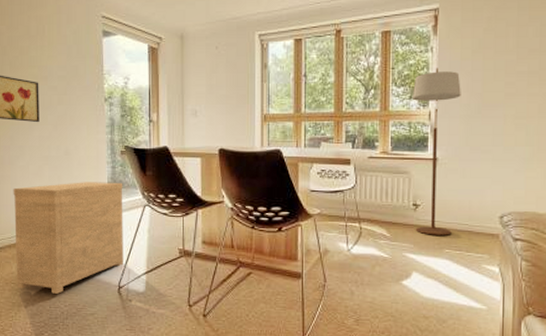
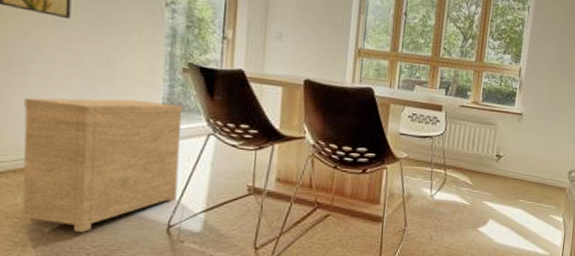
floor lamp: present [412,67,461,236] -> none [495,26,550,187]

